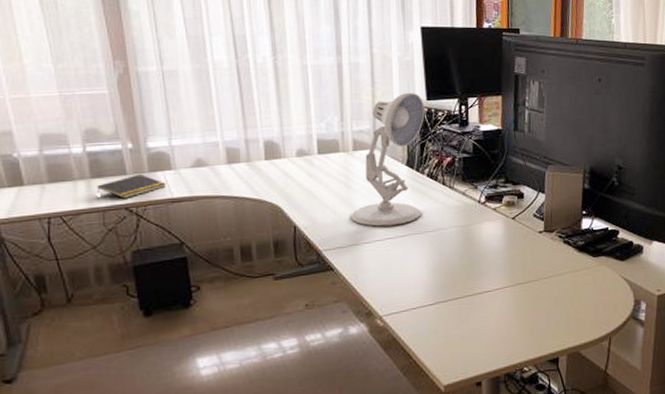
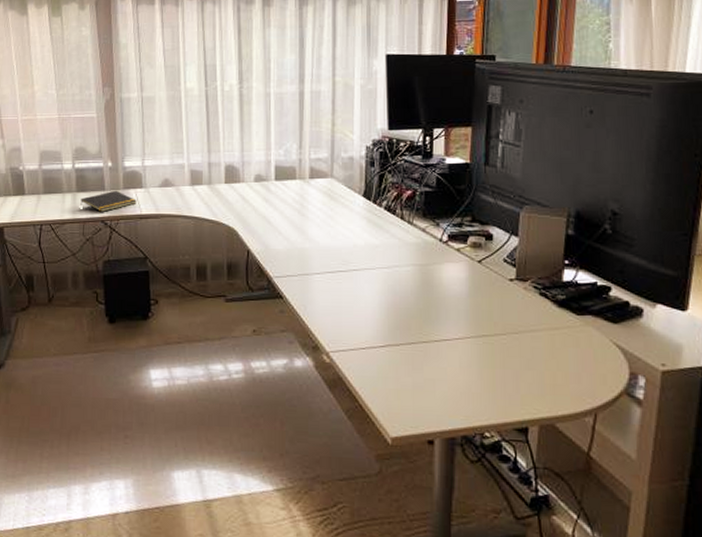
desk lamp: present [349,92,425,227] -> none [302,121,386,258]

